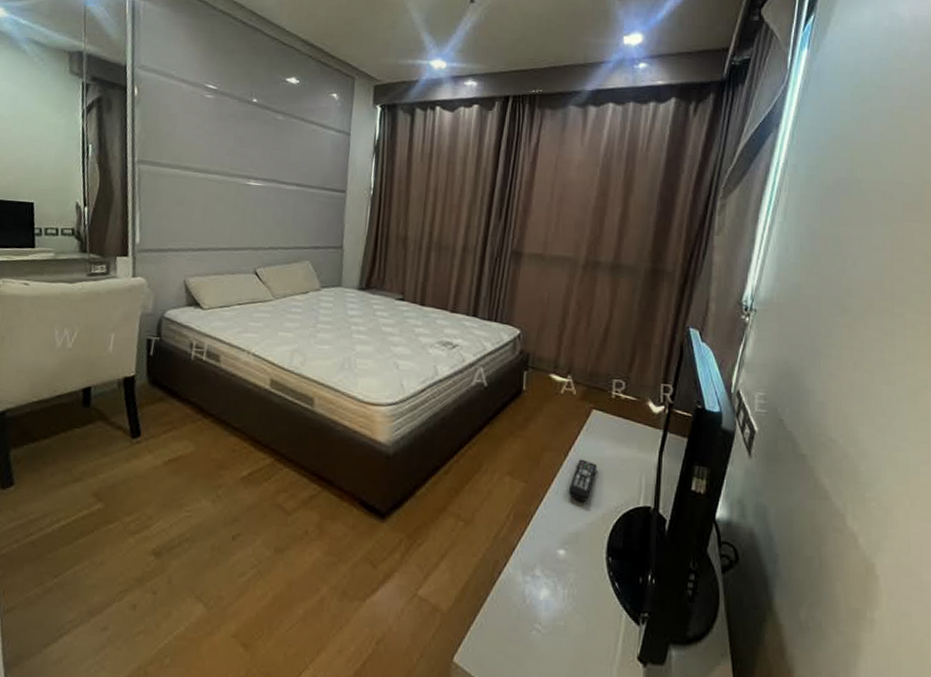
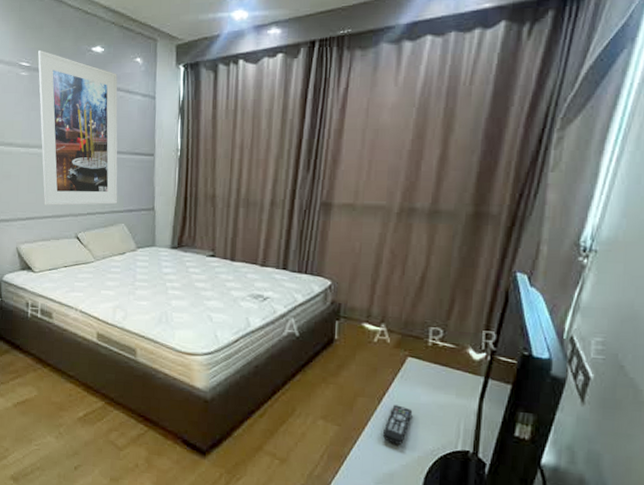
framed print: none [220,74,312,240] -> present [38,49,118,206]

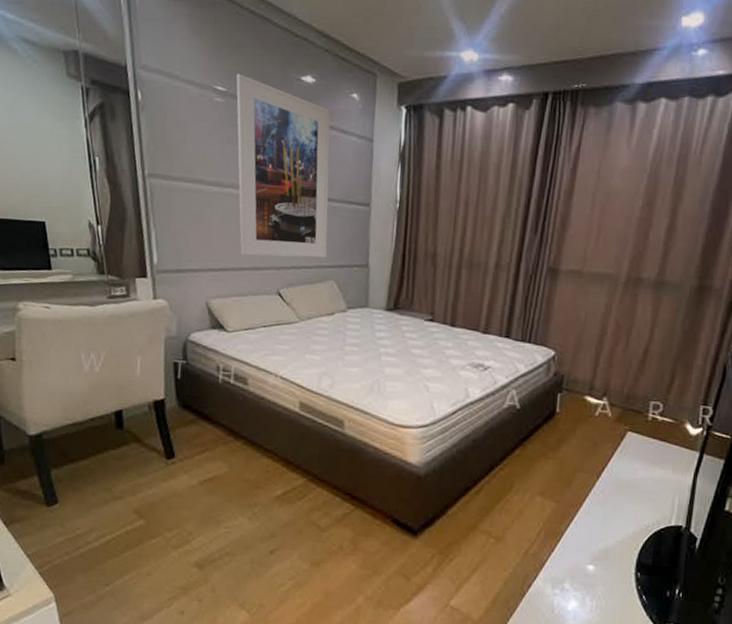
remote control: present [382,404,413,445] -> none [599,480,630,521]

